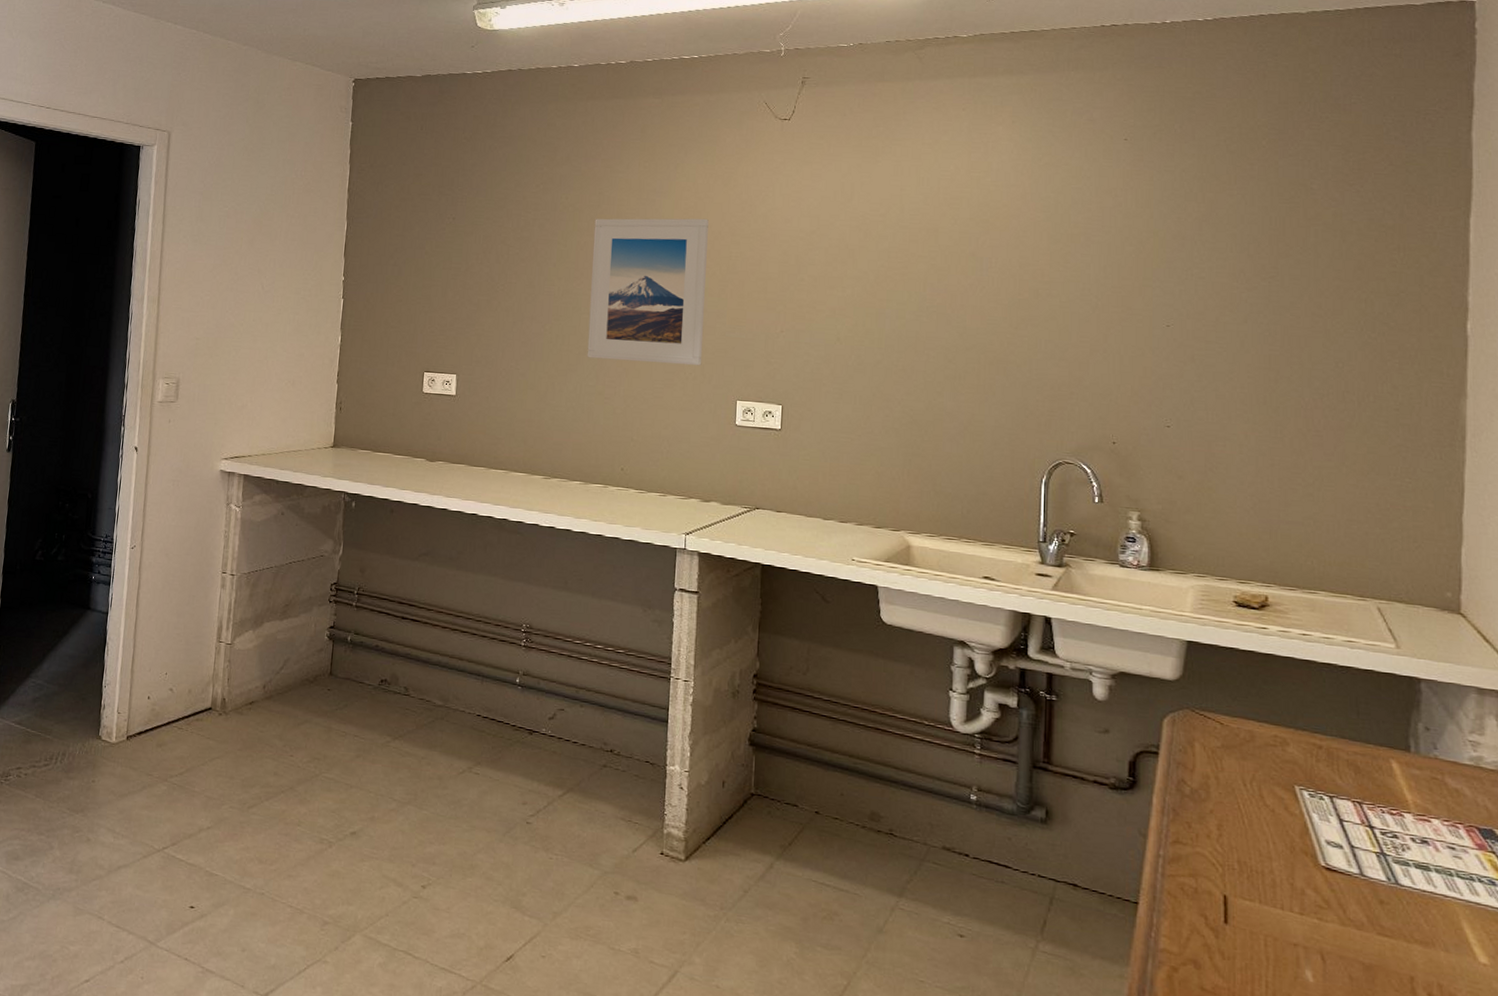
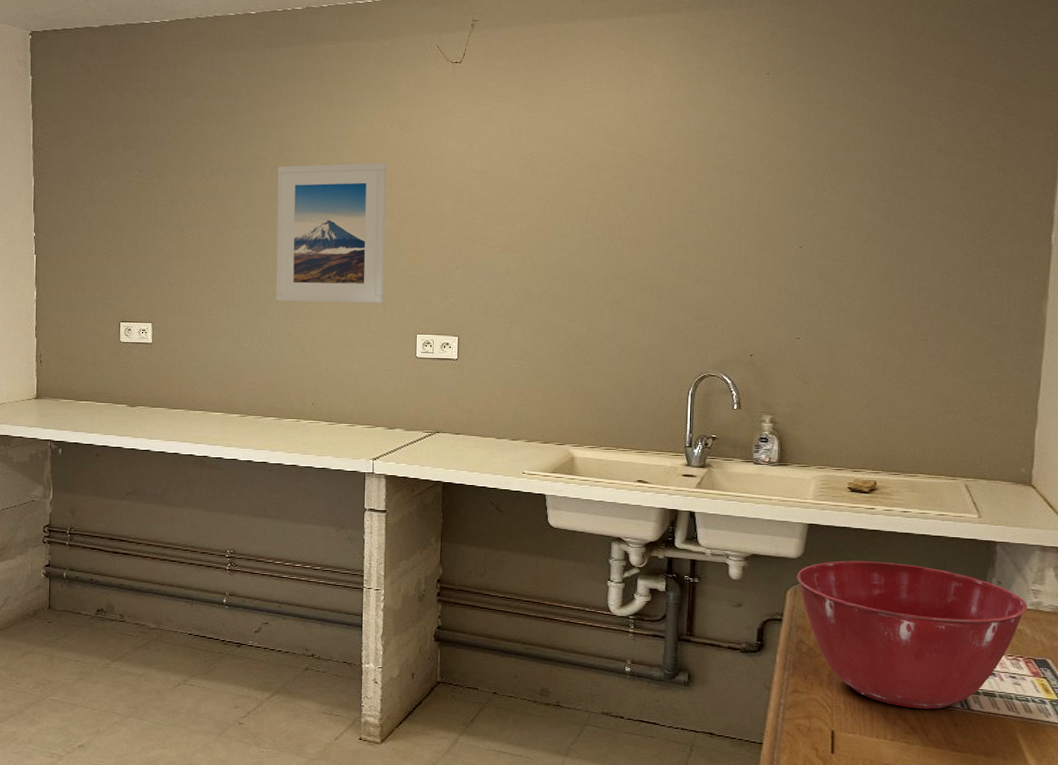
mixing bowl: none [1174,687,1465,880] -> present [796,560,1028,709]

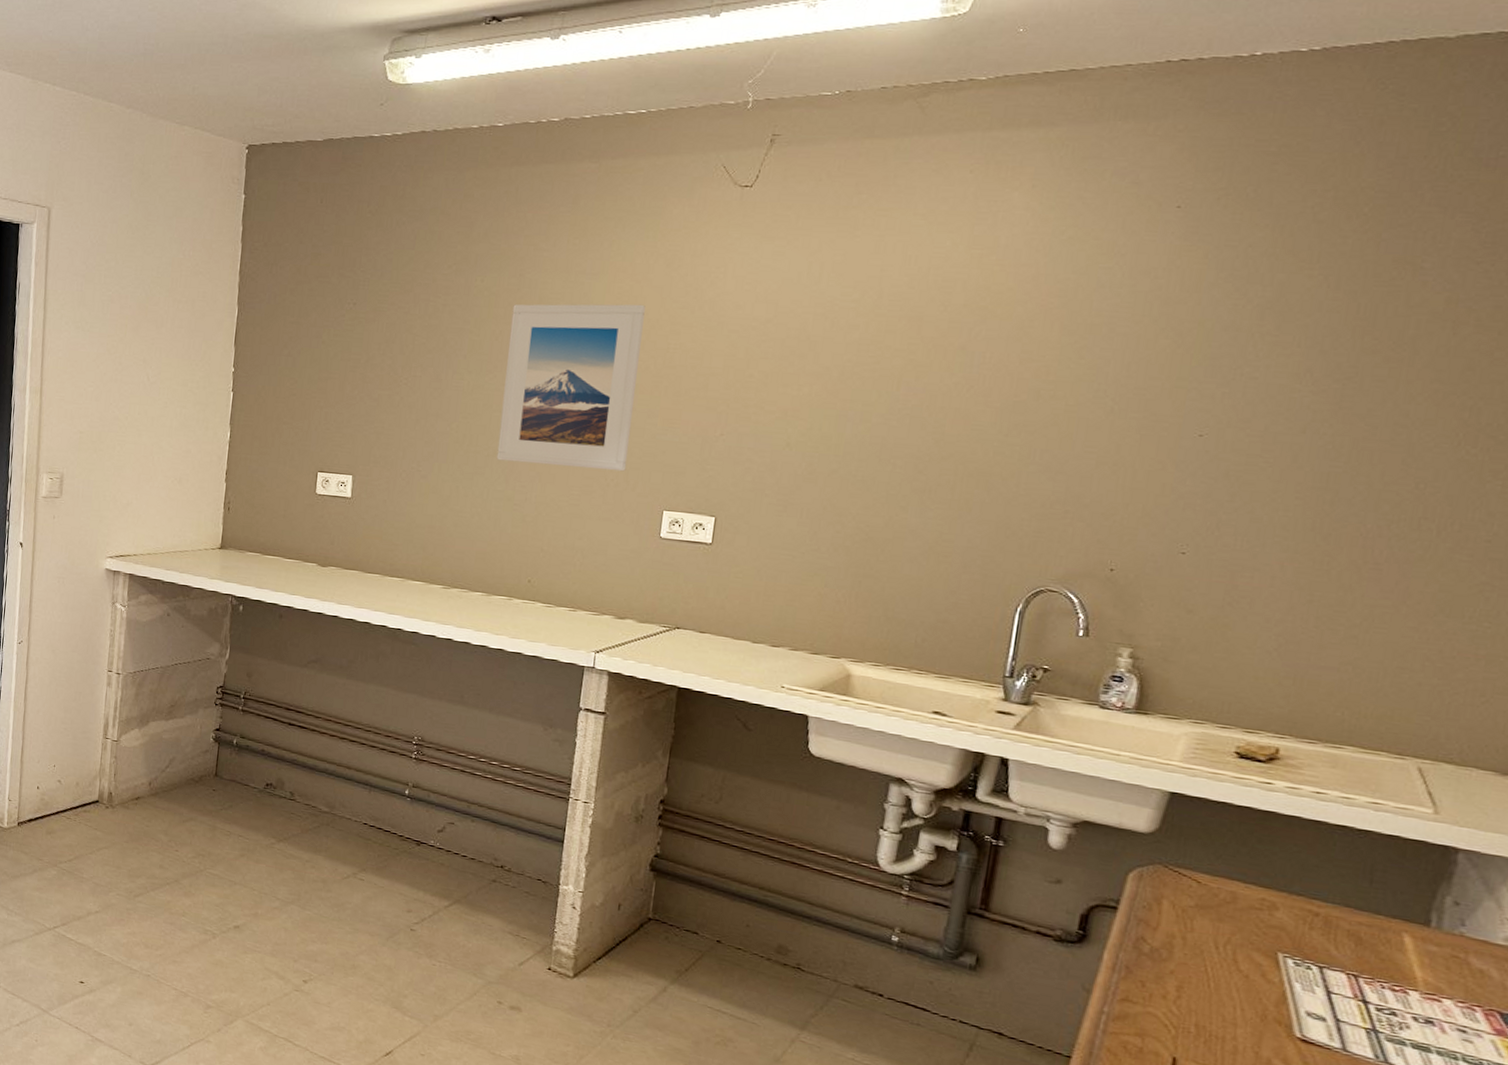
mixing bowl: present [796,560,1028,709] -> none [1144,843,1499,1055]

